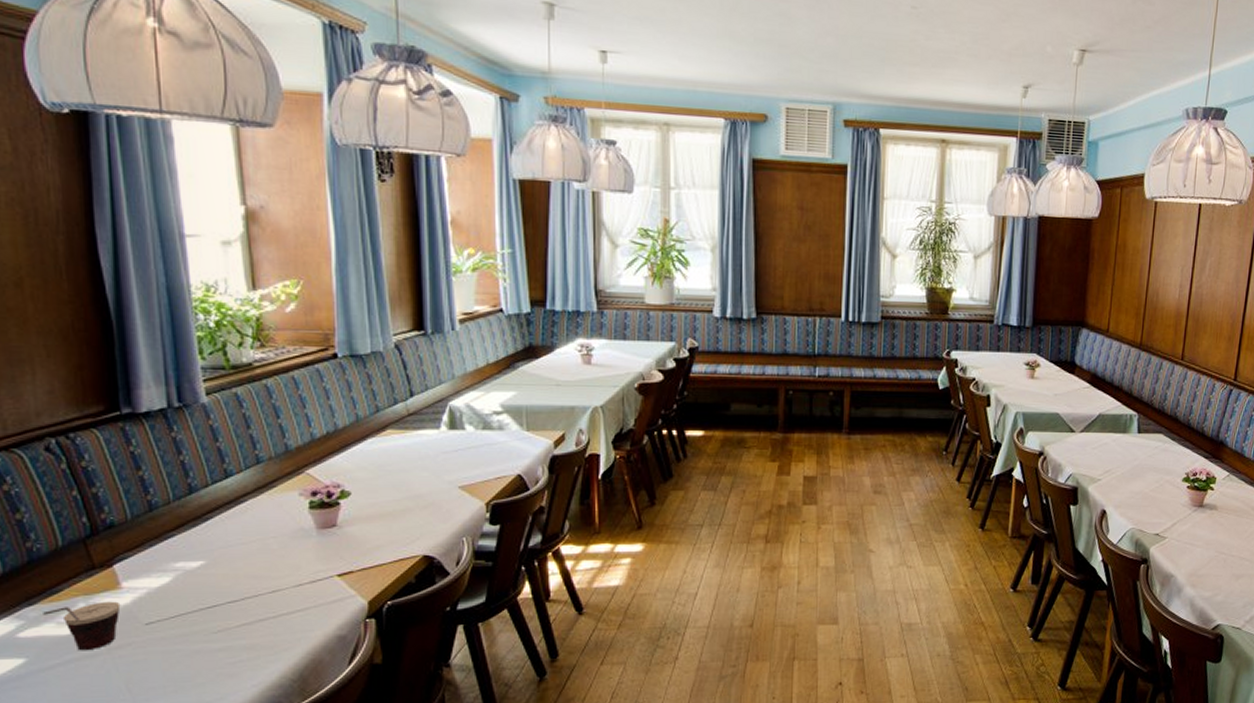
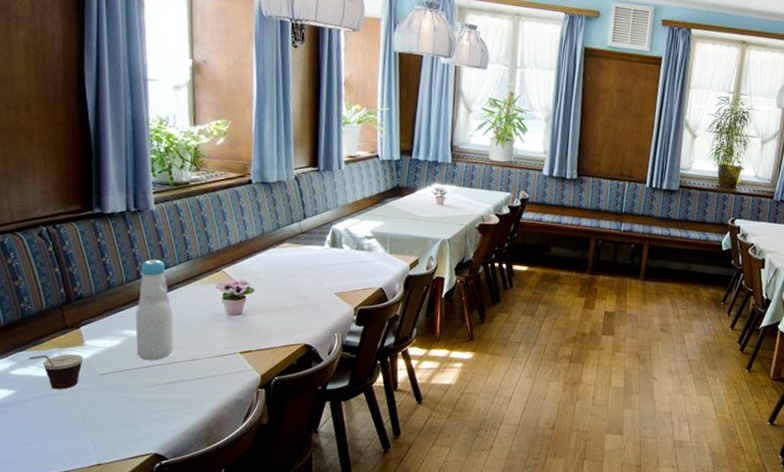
bottle: none [190,467,245,598] -> present [135,259,174,360]

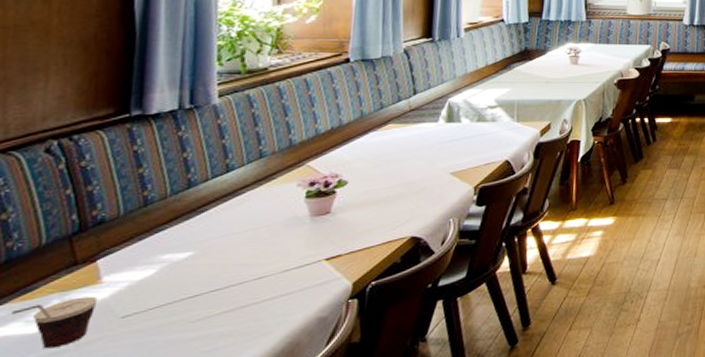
bottle: present [135,259,174,360] -> none [179,162,236,288]

